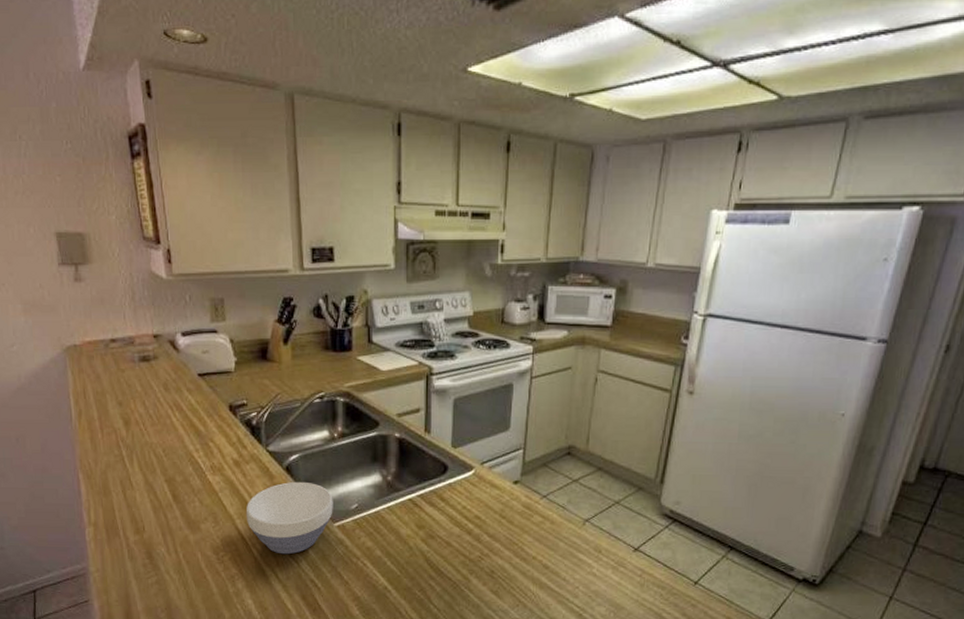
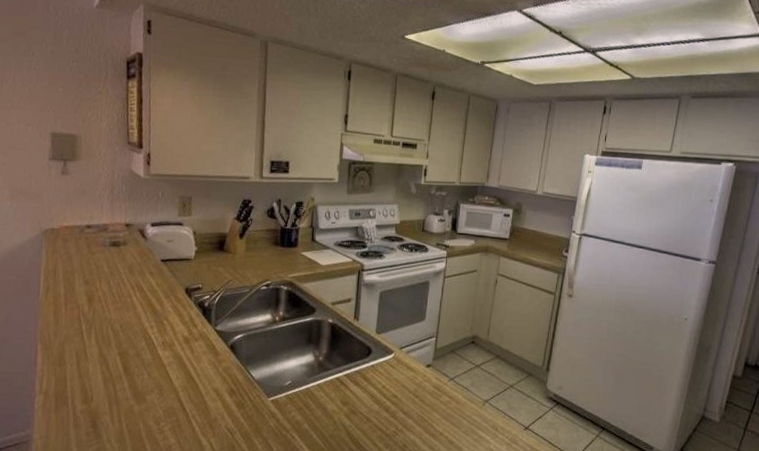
bowl: present [245,481,333,555] -> none [189,359,270,426]

